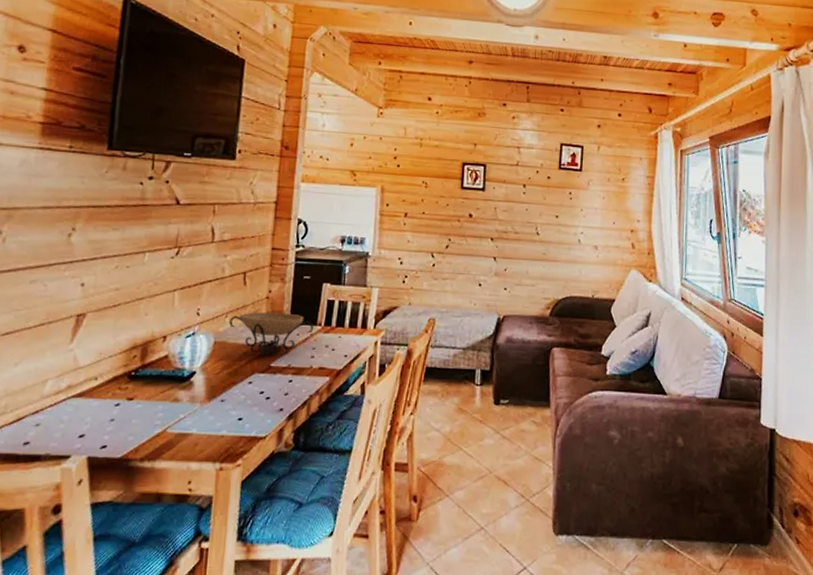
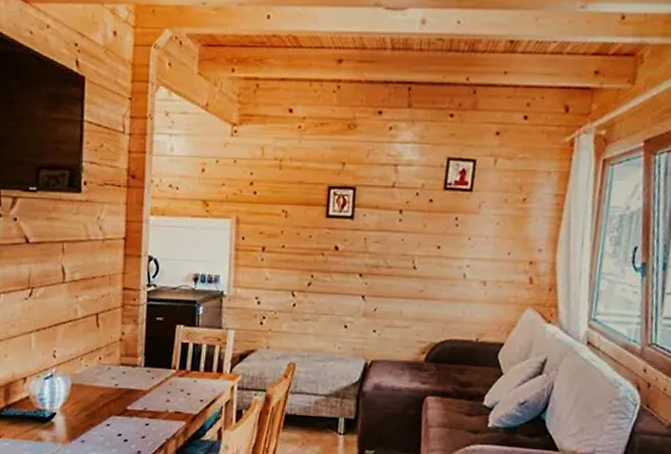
decorative bowl: present [229,312,314,356] -> none [85,354,169,399]

